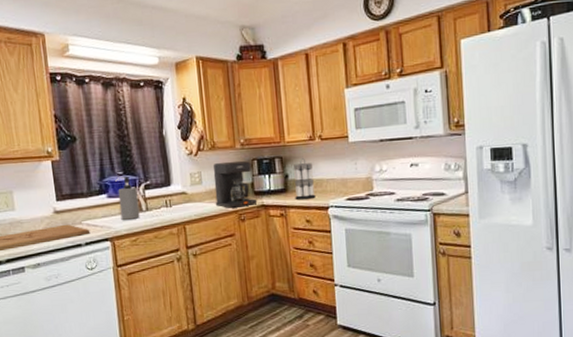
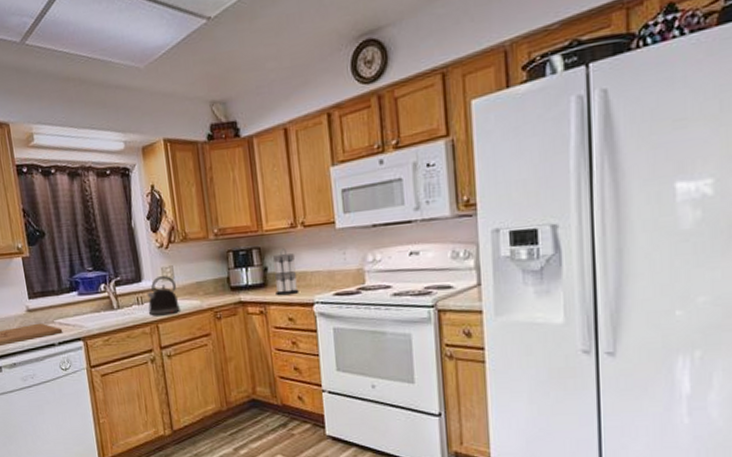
soap dispenser: present [115,177,140,221] -> none [85,273,112,319]
kettle: none [175,181,207,218] -> present [147,276,180,316]
coffee maker: present [213,160,258,208] -> none [186,252,235,305]

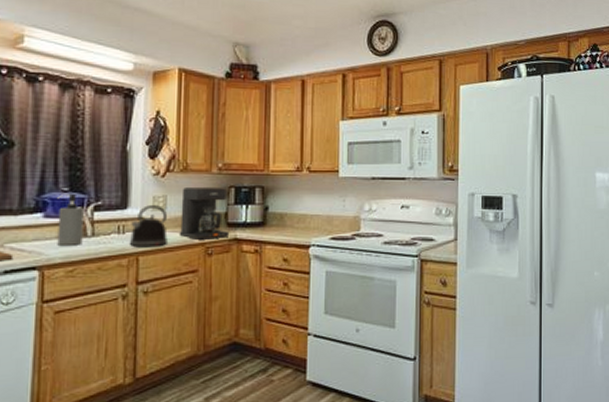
soap dispenser: none [85,273,112,319] -> present [57,194,84,247]
coffee maker: none [186,252,235,305] -> present [179,186,230,240]
spice rack: present [273,248,299,296] -> none [273,190,298,236]

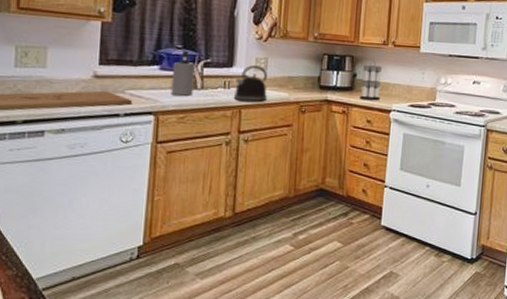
coffee maker: present [179,186,230,240] -> none [277,52,322,99]
spice rack: none [273,190,298,236] -> present [360,60,383,101]

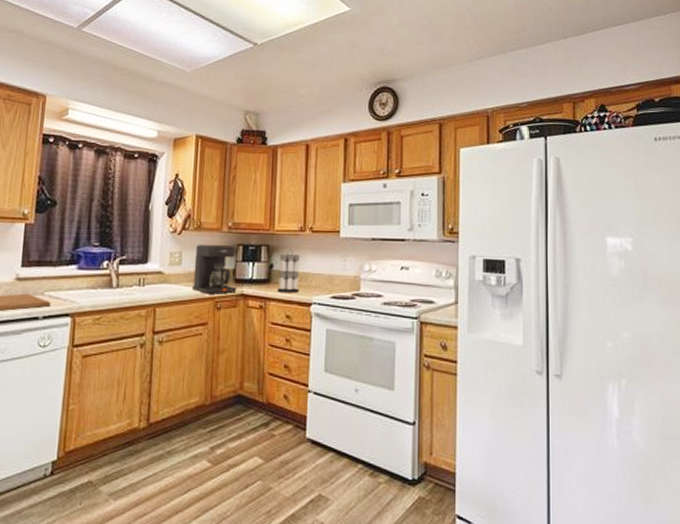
soap dispenser: present [171,50,195,97] -> none [87,249,111,296]
kettle: present [233,65,268,103] -> none [148,260,183,300]
coffee maker: none [277,52,322,99] -> present [191,244,237,294]

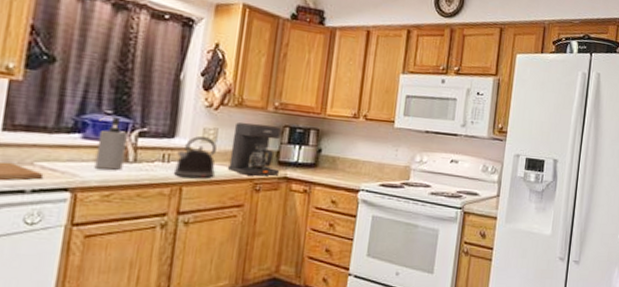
soap dispenser: none [87,249,111,296] -> present [94,117,128,171]
kettle: none [148,260,183,300] -> present [173,136,218,179]
spice rack: present [277,249,301,294] -> none [324,135,352,180]

